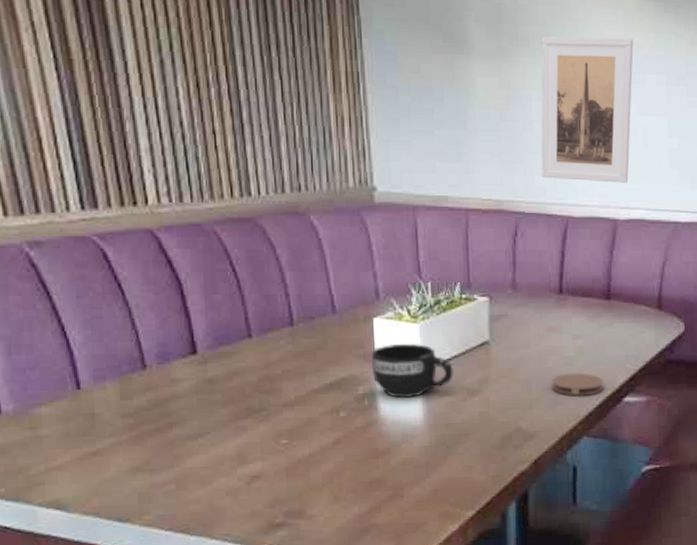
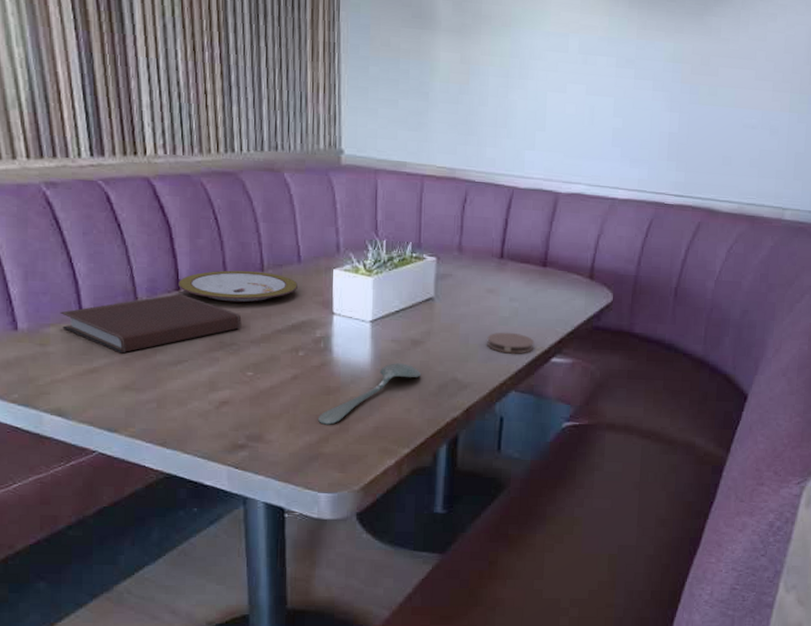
notebook: none [52,357,272,431] -> present [60,293,242,354]
plate: none [194,326,335,363] -> present [178,270,299,303]
spoon: none [367,416,482,492] -> present [318,363,422,425]
mug: present [371,343,454,398] -> none [328,293,400,343]
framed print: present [541,36,634,183] -> none [492,15,588,159]

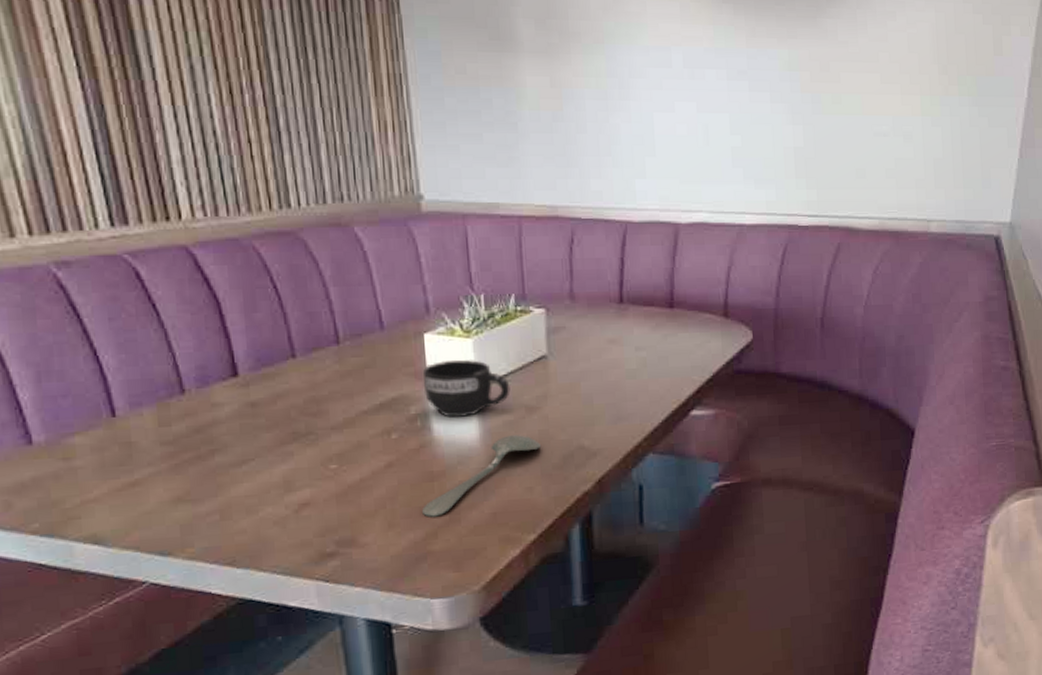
notebook: present [60,293,242,354] -> none [86,379,318,459]
plate: present [178,270,299,303] -> none [235,345,384,384]
mug: none [328,293,400,343] -> present [423,359,510,418]
coaster: present [487,332,535,354] -> none [614,386,670,411]

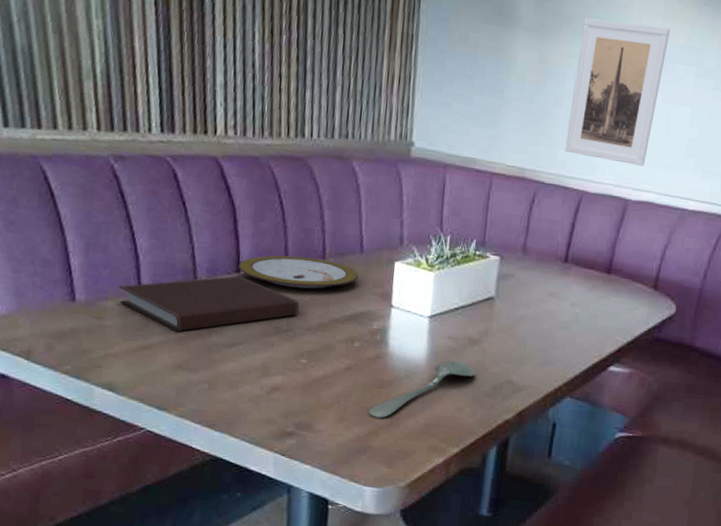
notebook: none [86,379,318,459] -> present [118,275,300,332]
plate: none [235,345,384,384] -> present [239,255,359,290]
mug: present [423,359,510,418] -> none [386,288,459,339]
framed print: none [594,30,692,185] -> present [564,17,670,166]

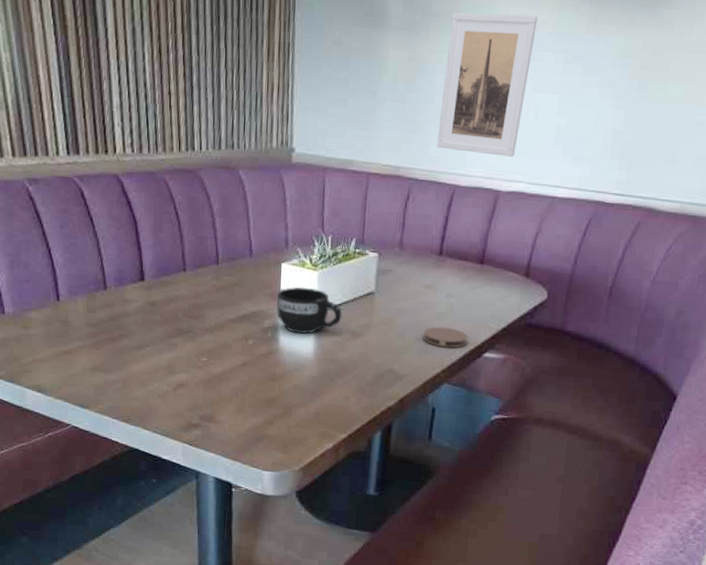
notebook: present [118,275,300,332] -> none [40,283,198,337]
plate: present [239,255,359,290] -> none [143,262,250,293]
spoon: present [369,360,477,419] -> none [264,353,360,409]
mug: none [386,288,459,339] -> present [276,287,342,334]
coaster: none [544,336,593,361] -> present [423,326,469,349]

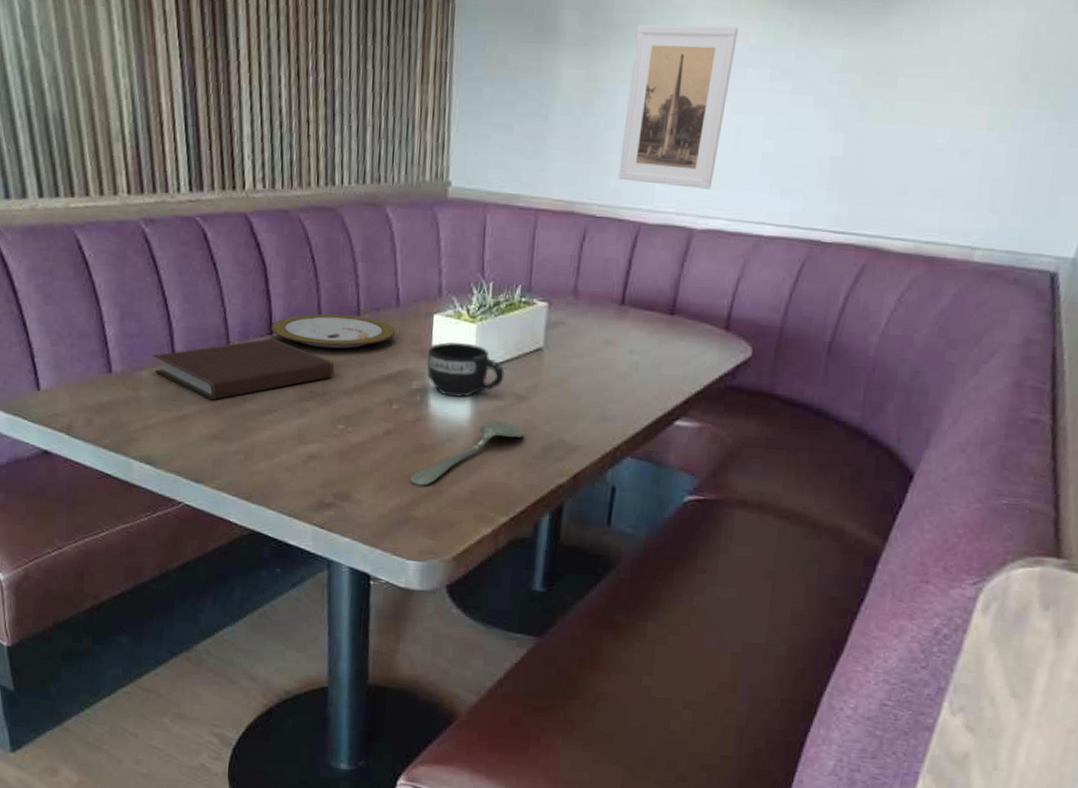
notebook: none [40,283,198,337] -> present [153,337,335,401]
plate: none [143,262,250,293] -> present [271,313,396,350]
spoon: none [264,353,360,409] -> present [410,420,526,486]
coaster: present [423,326,469,349] -> none [601,389,656,415]

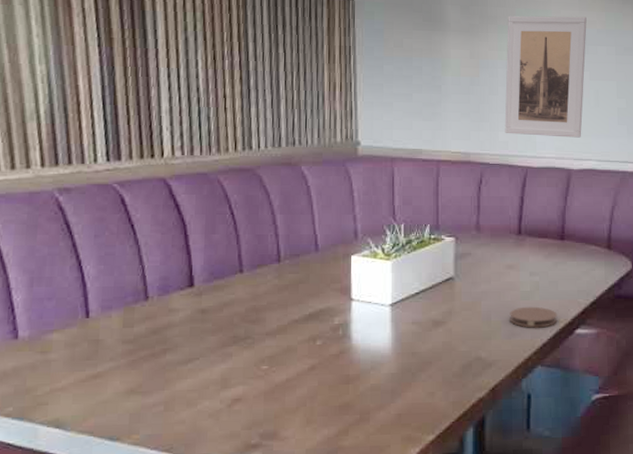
notebook: present [153,337,335,401] -> none [64,289,257,356]
plate: present [271,313,396,350] -> none [192,263,316,295]
spoon: present [410,420,526,486] -> none [337,345,445,416]
mug: present [426,342,505,397] -> none [347,278,421,328]
coaster: none [601,389,656,415] -> present [510,306,558,328]

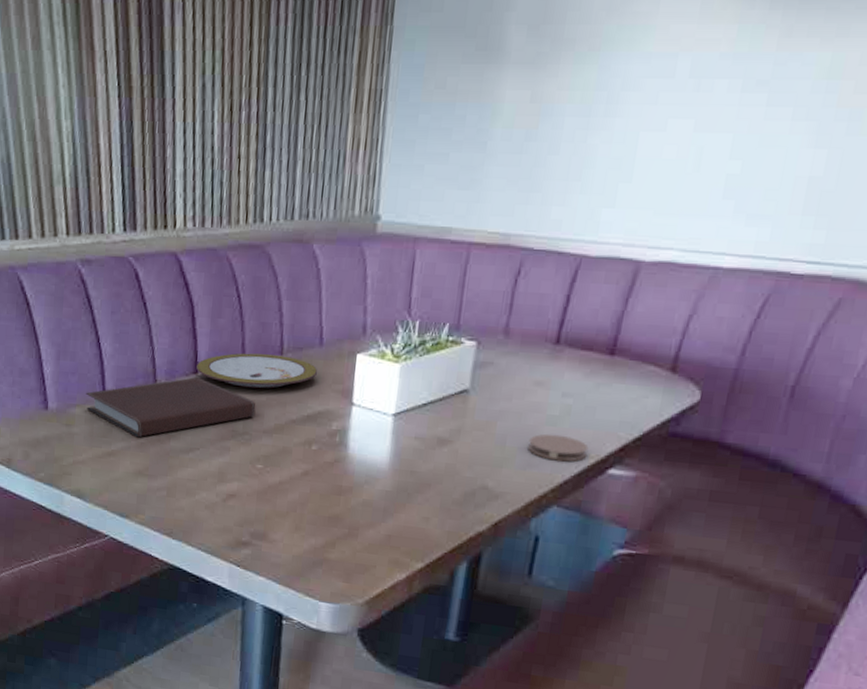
notebook: none [64,289,257,356] -> present [85,376,256,438]
plate: none [192,263,316,295] -> present [196,353,318,389]
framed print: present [504,15,587,138] -> none [560,33,708,217]

